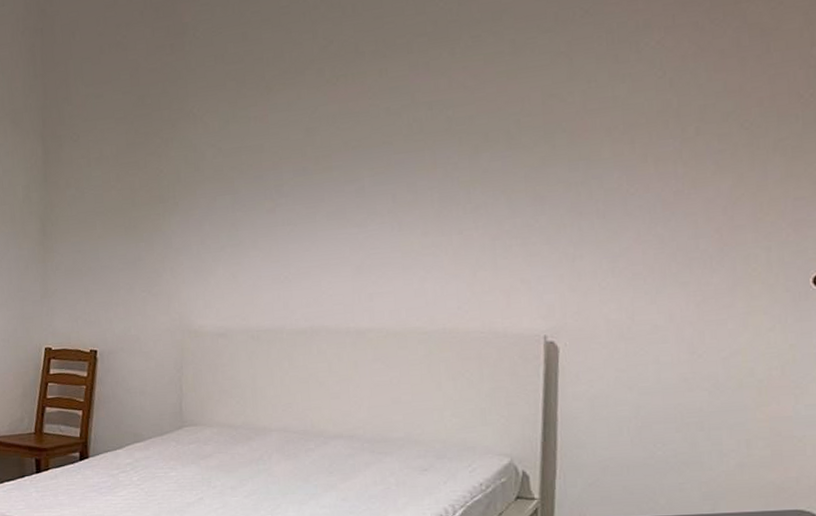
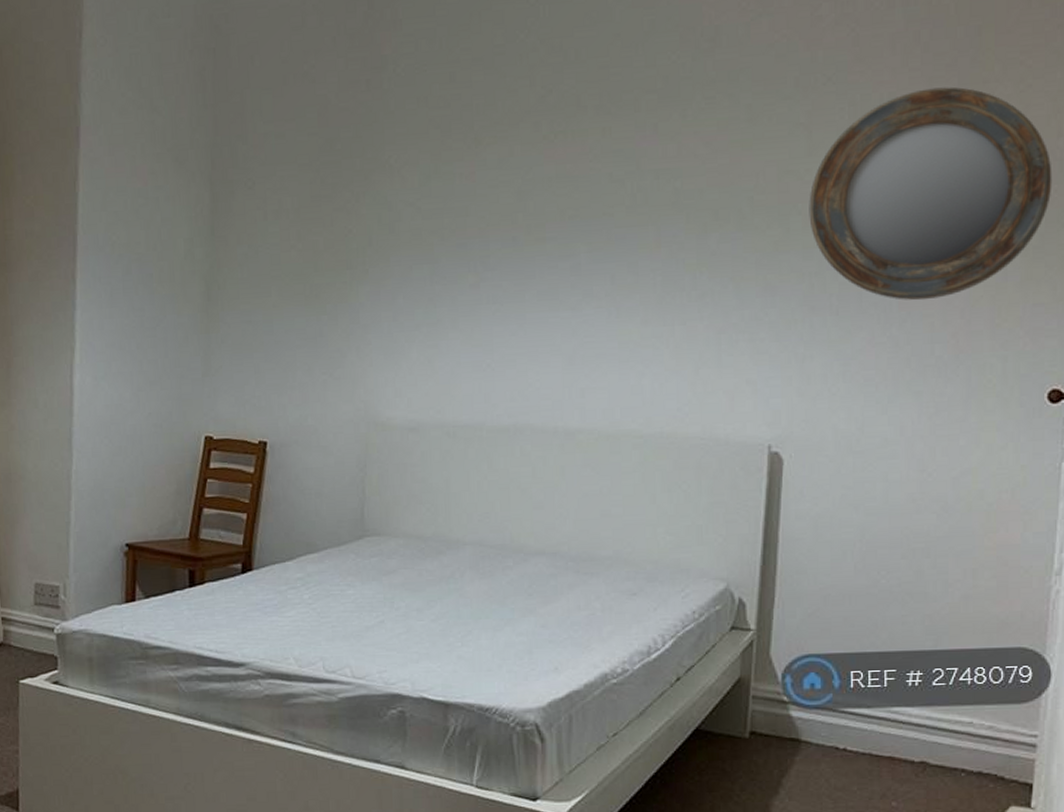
home mirror: none [572,9,808,202] -> present [809,87,1052,301]

